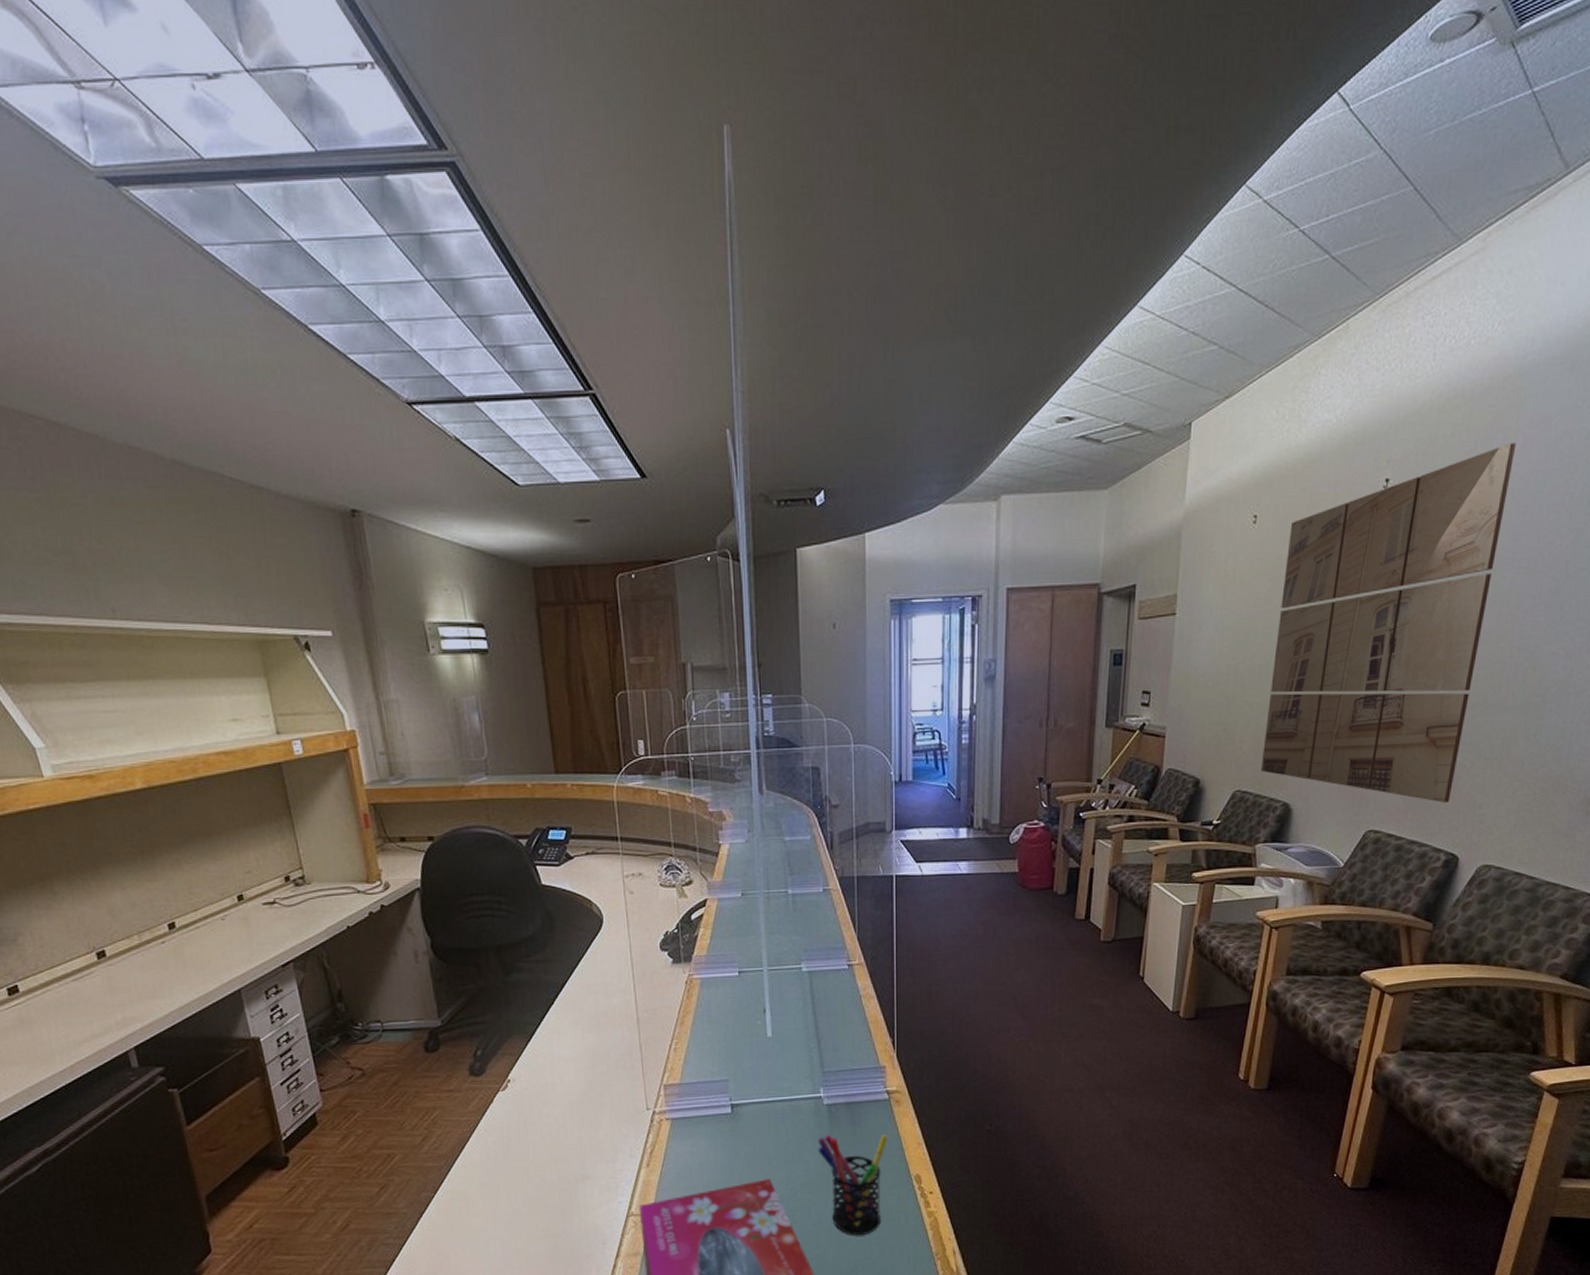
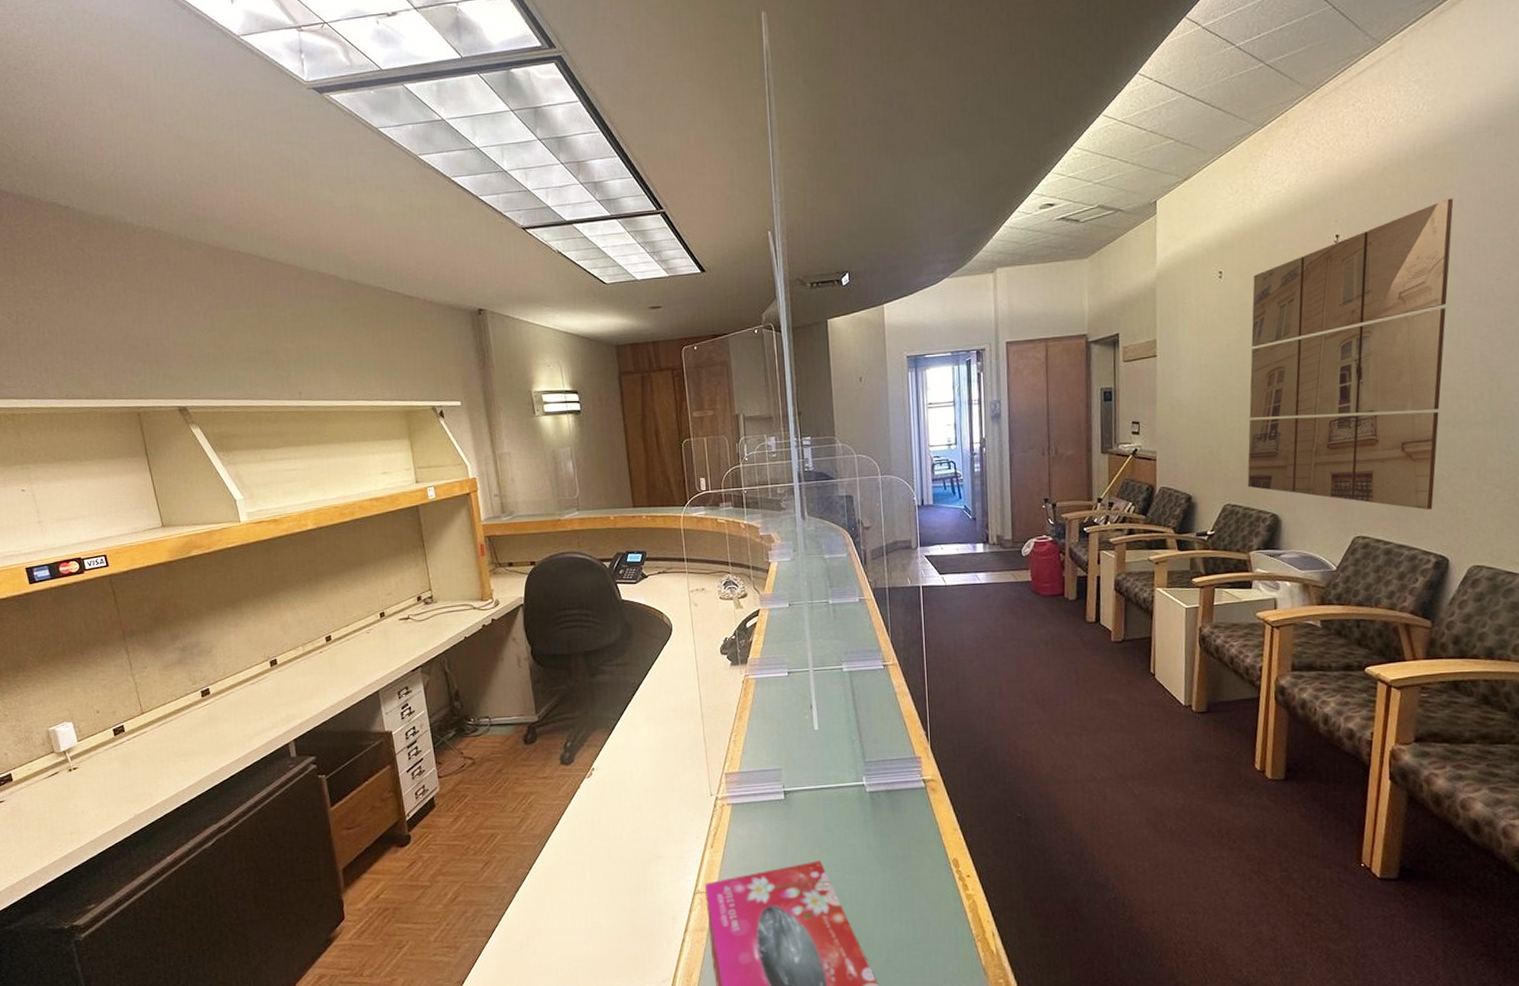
pen holder: present [817,1134,889,1236] -> none [861,820,927,917]

